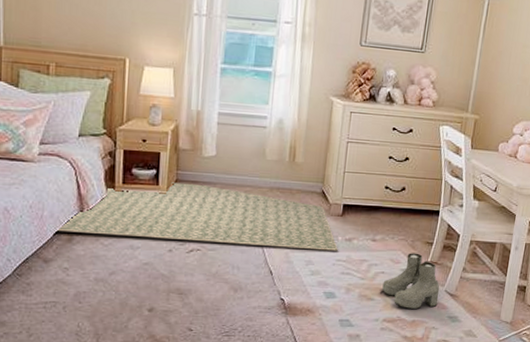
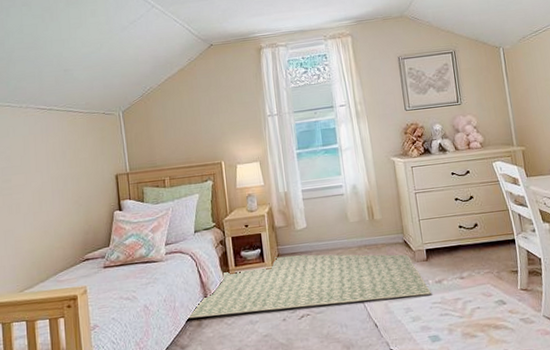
boots: present [382,253,440,309] -> none [481,283,540,340]

